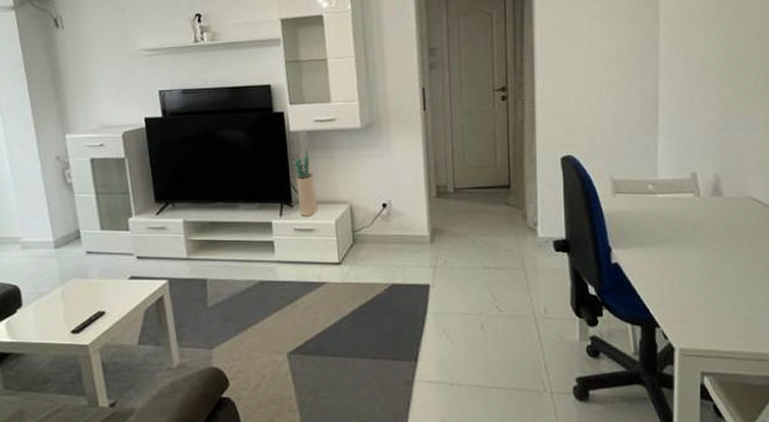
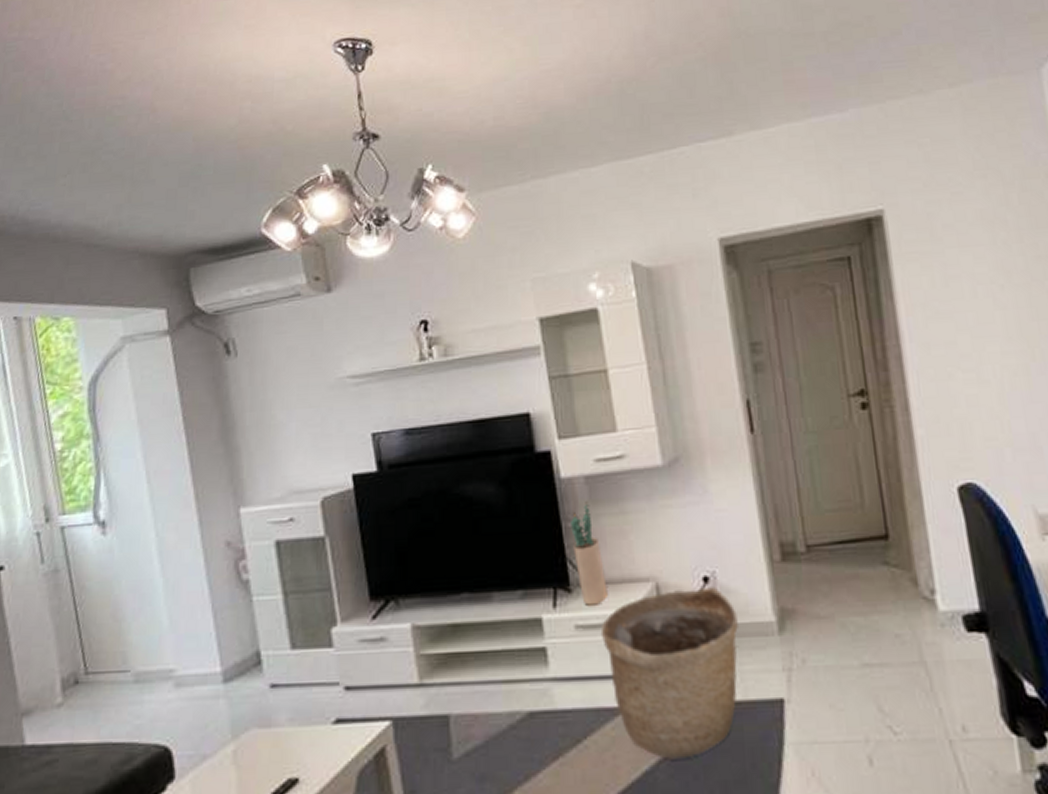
basket: none [311,210,403,317] -> present [600,587,738,760]

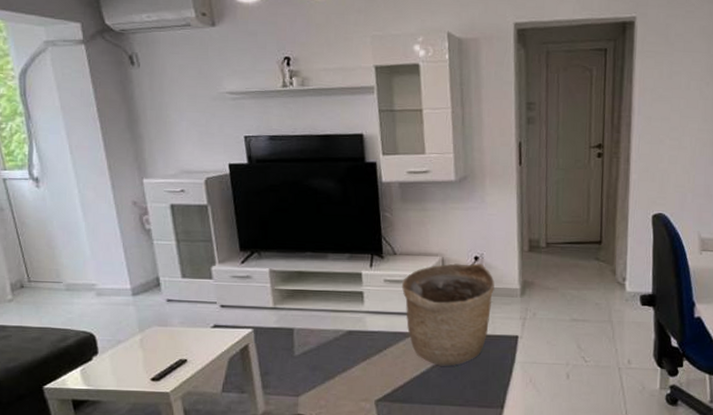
vase: present [571,501,608,606] -> none [387,200,409,268]

